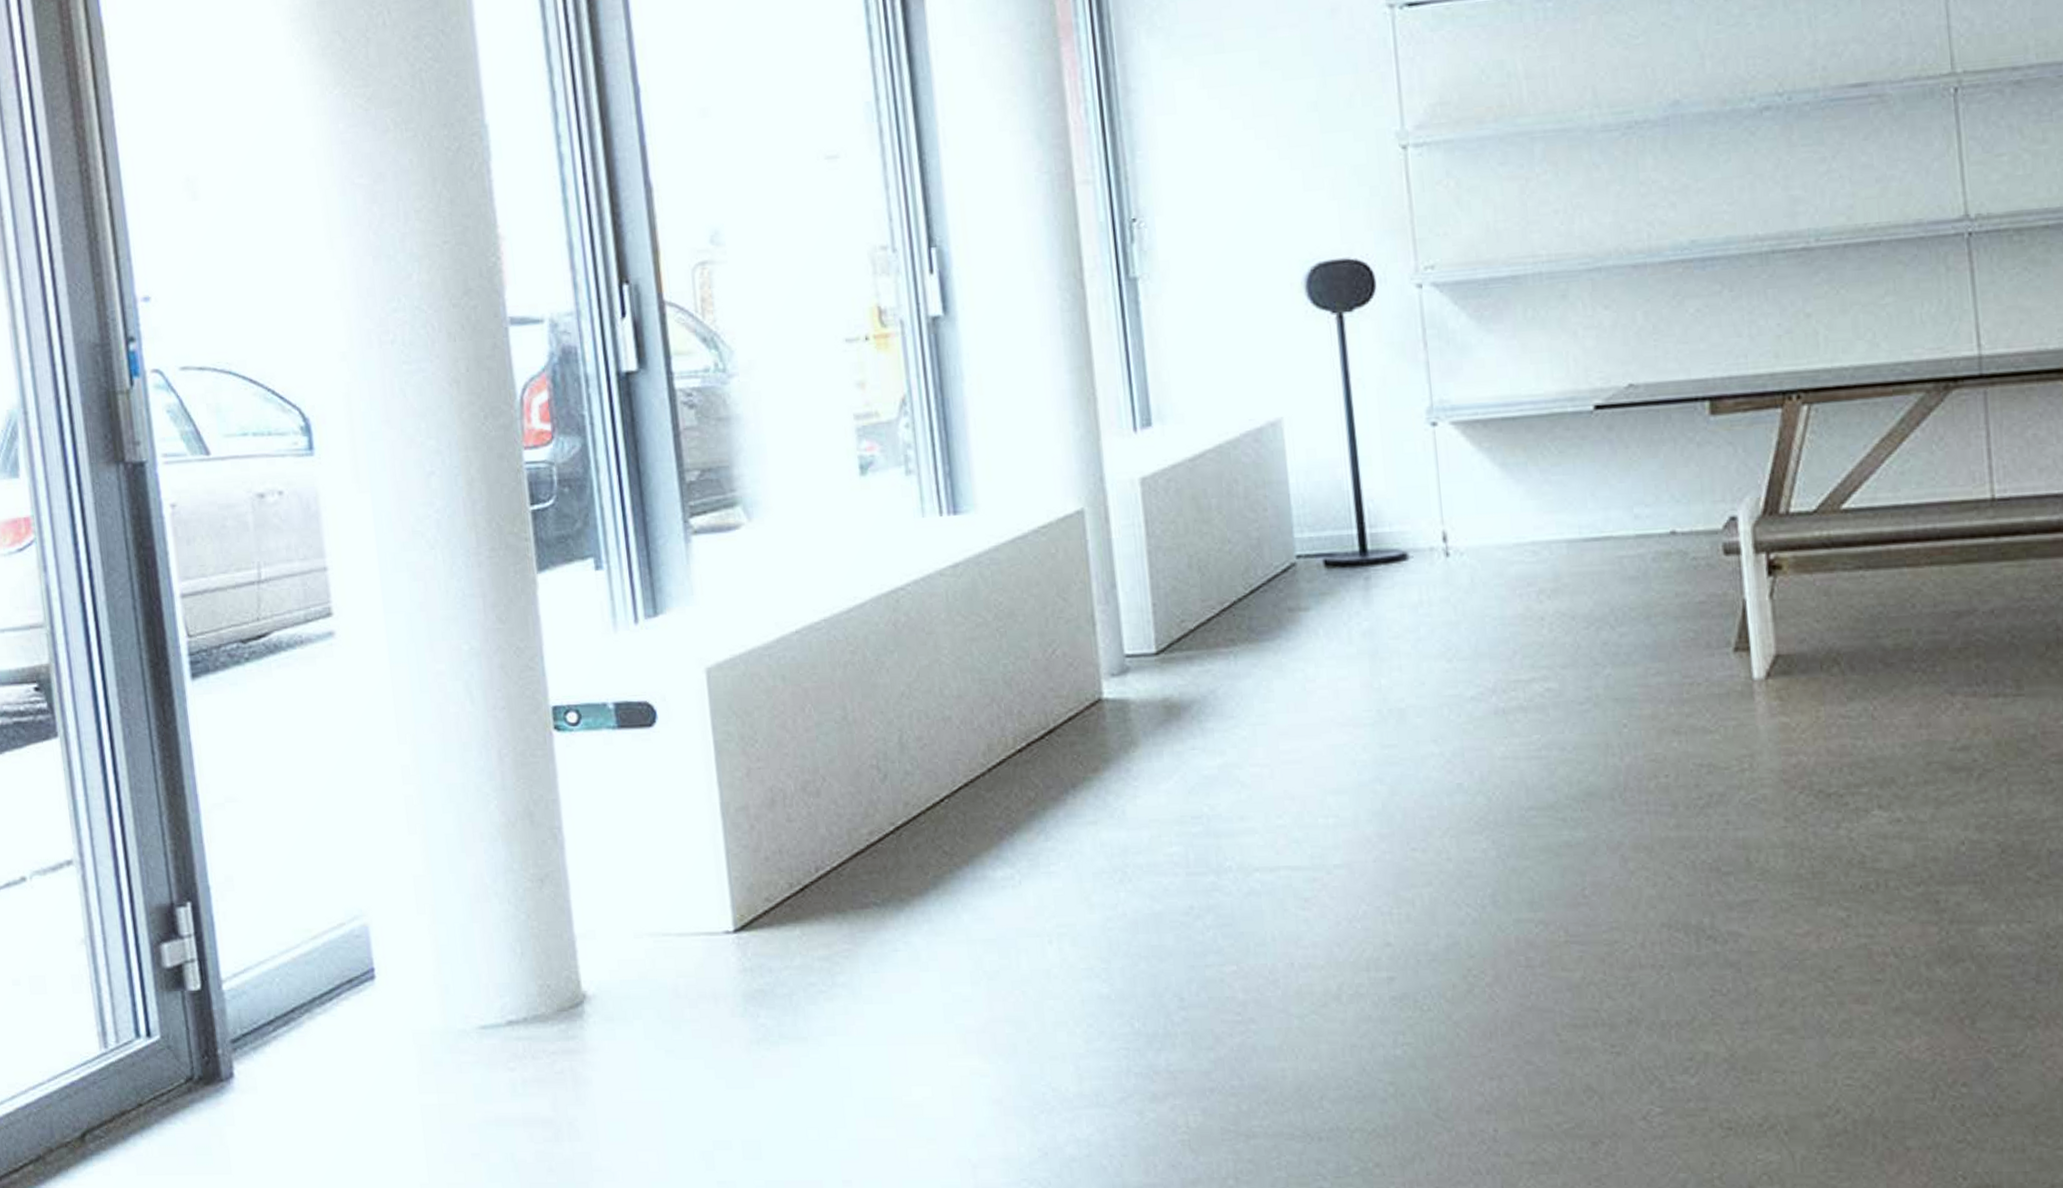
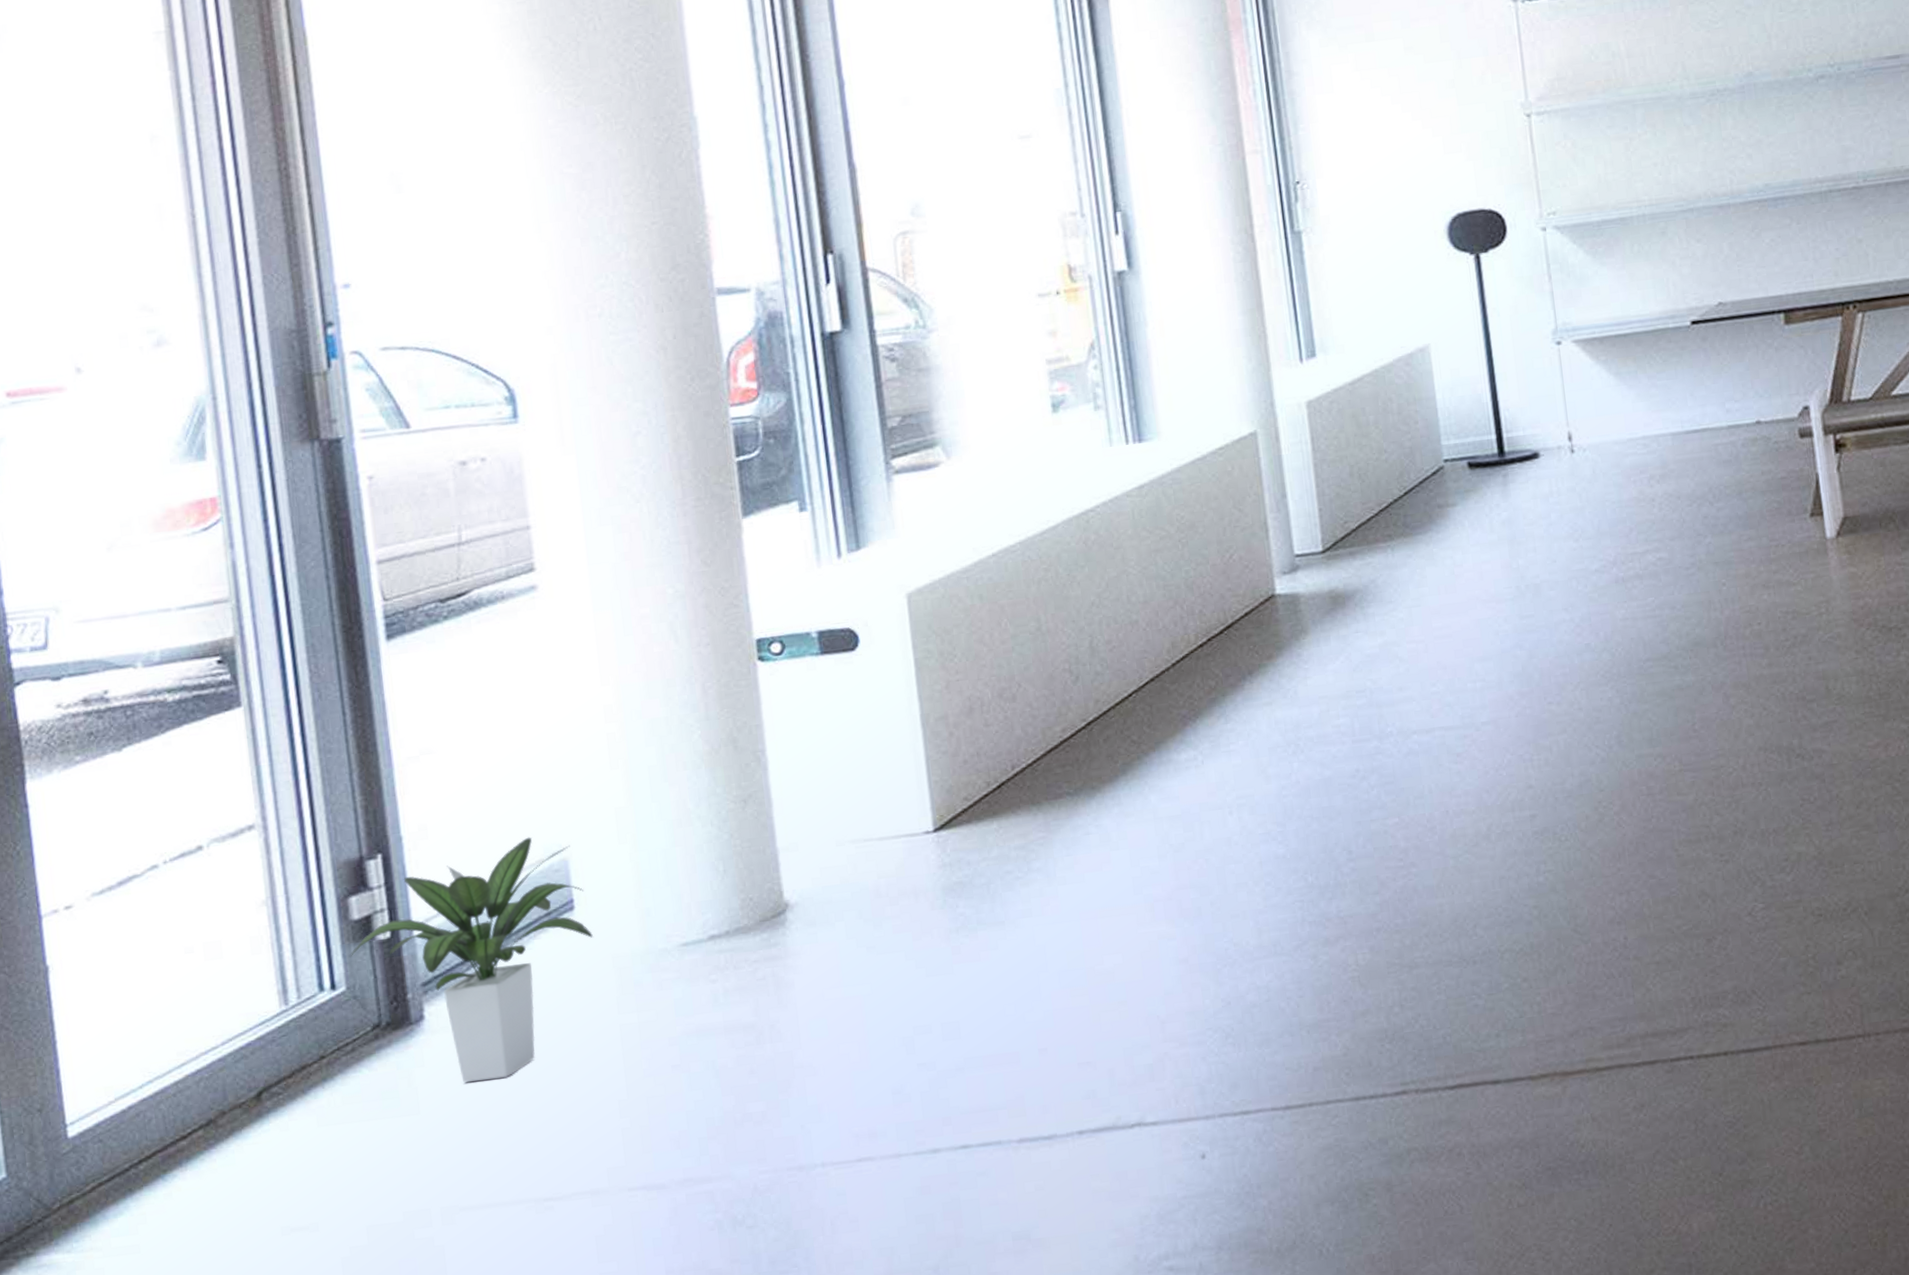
potted plant: none [162,898,394,1147] -> present [349,837,593,1082]

